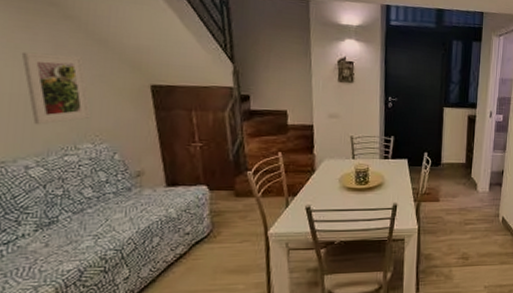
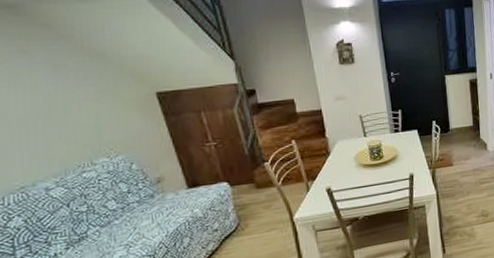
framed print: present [21,51,92,125] -> none [21,74,103,147]

